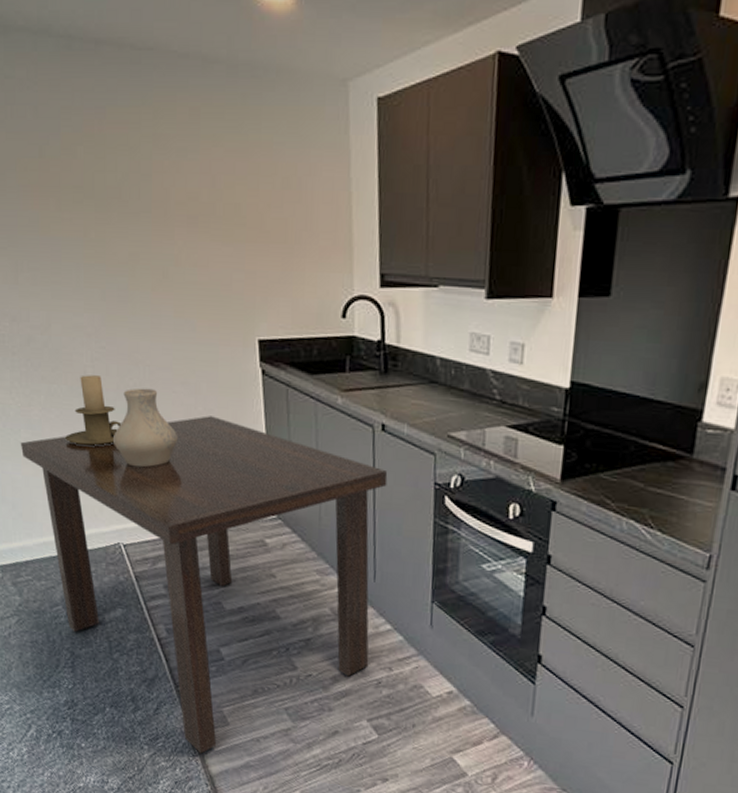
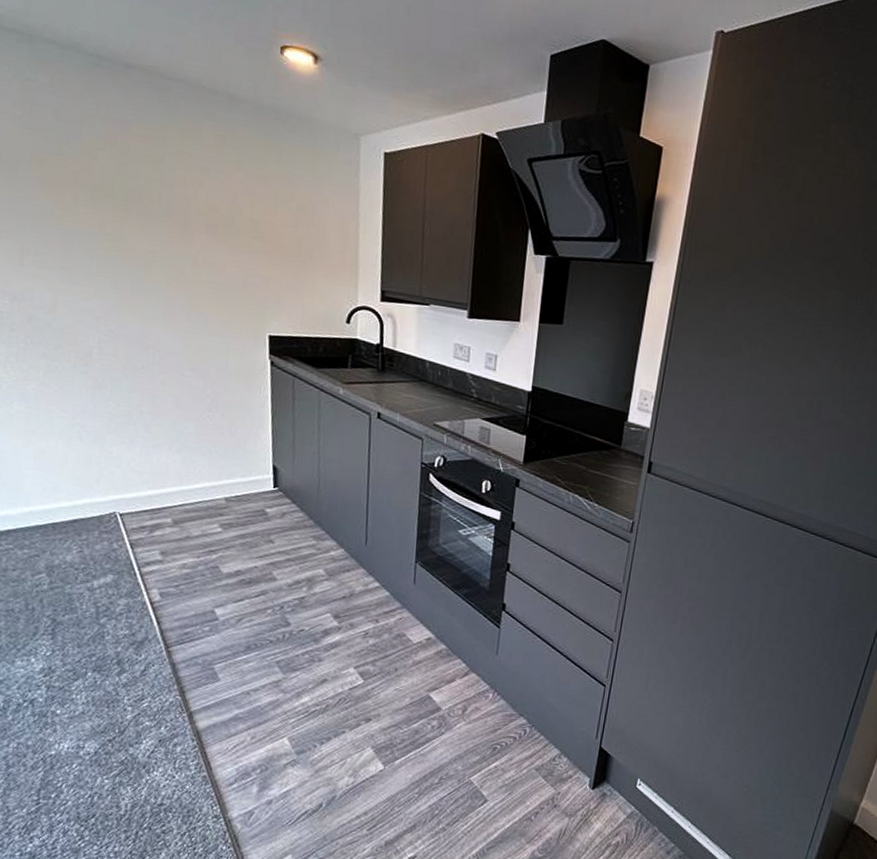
dining table: present [20,416,388,754] -> none [11,398,381,710]
candle holder: present [64,375,122,446] -> none [62,355,127,421]
vase: present [112,388,178,468] -> none [115,370,185,443]

